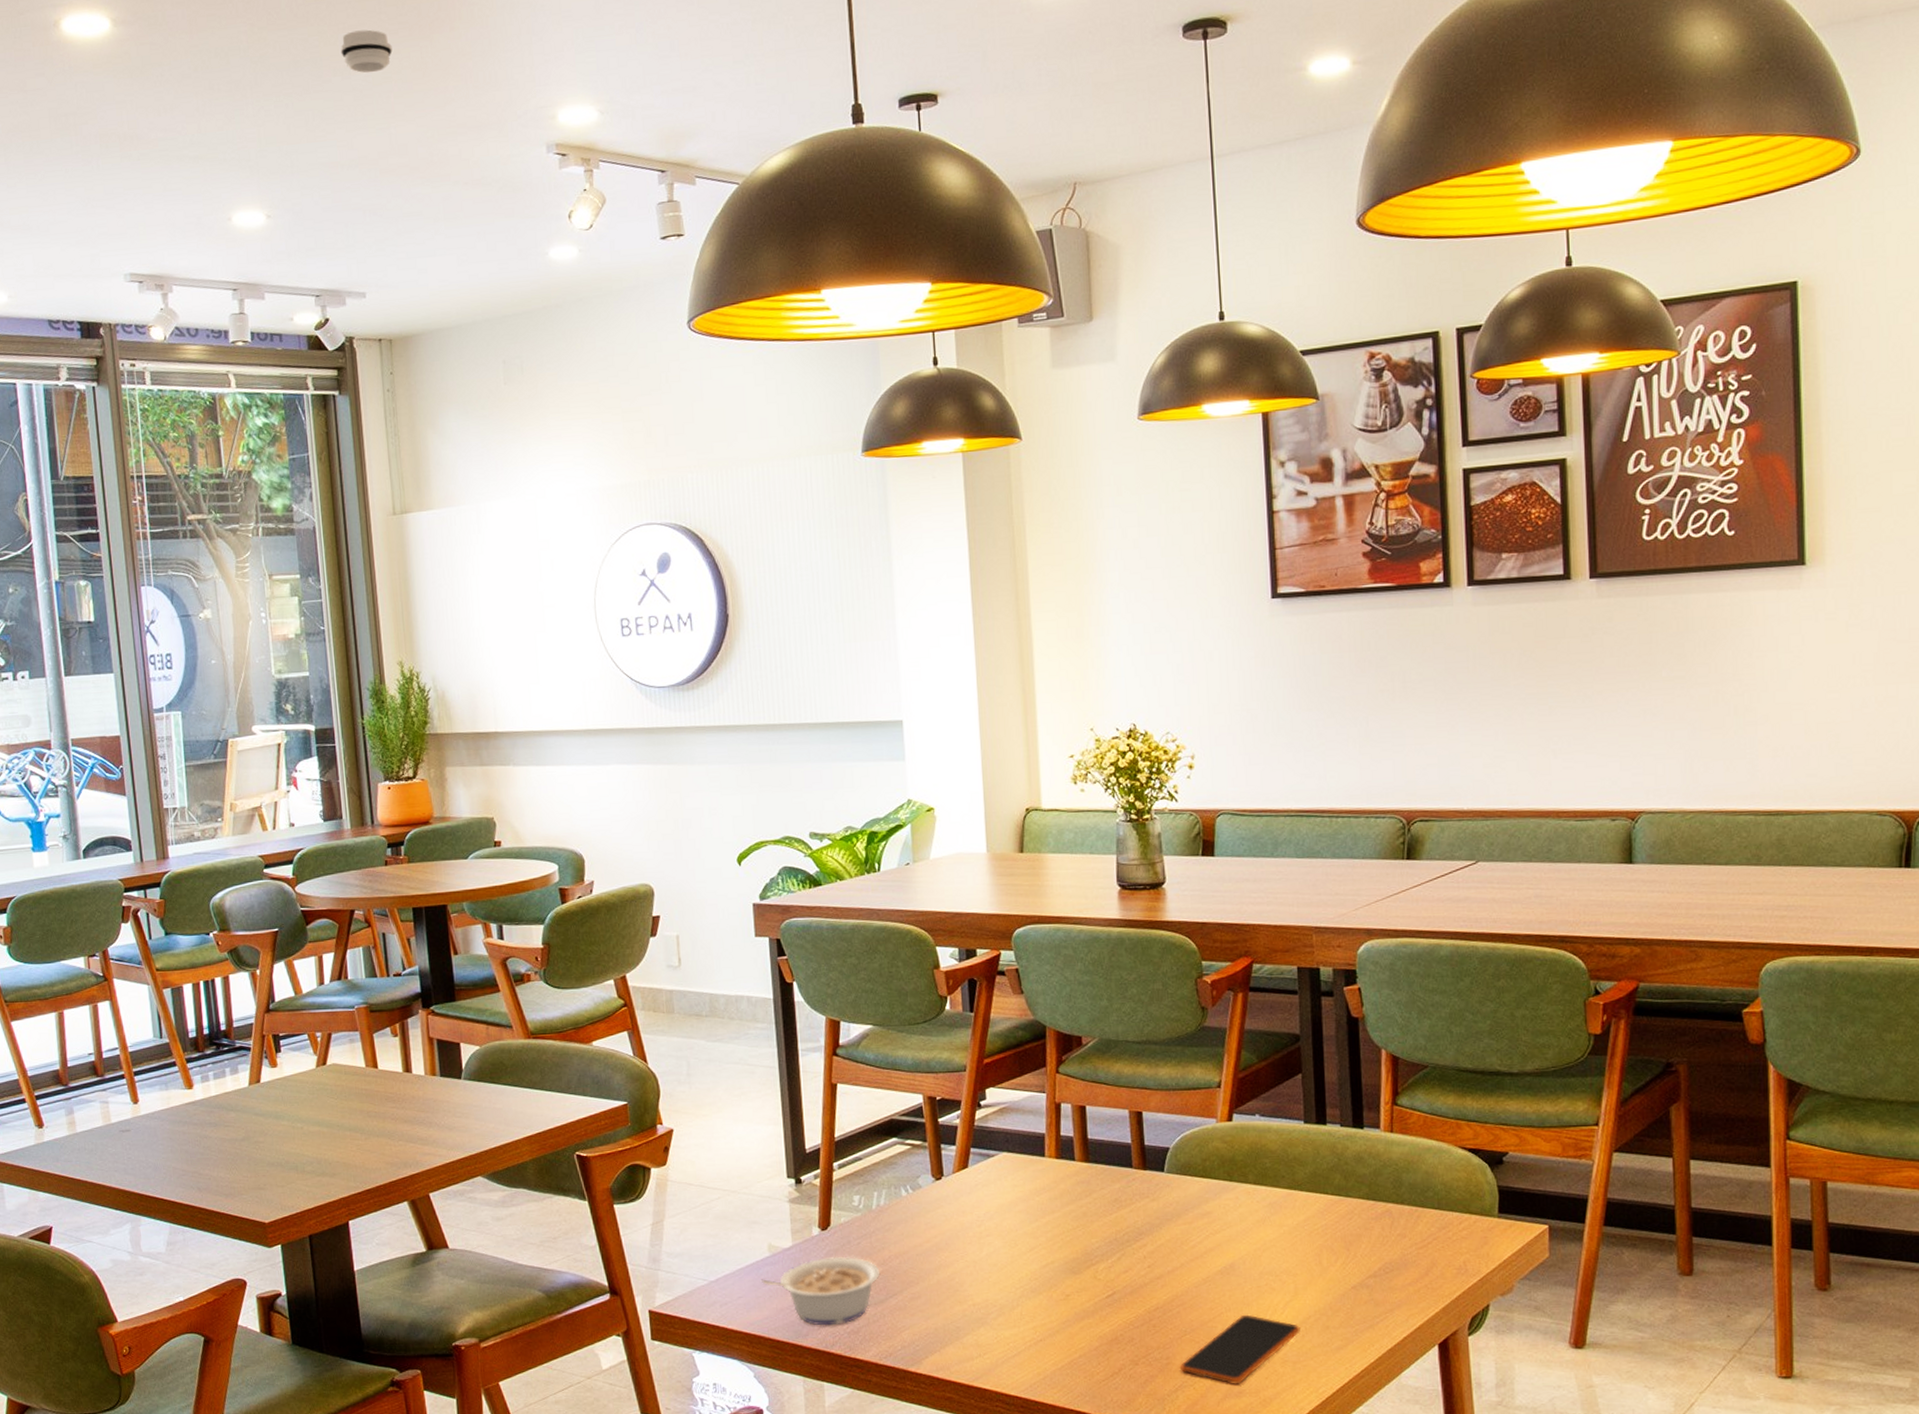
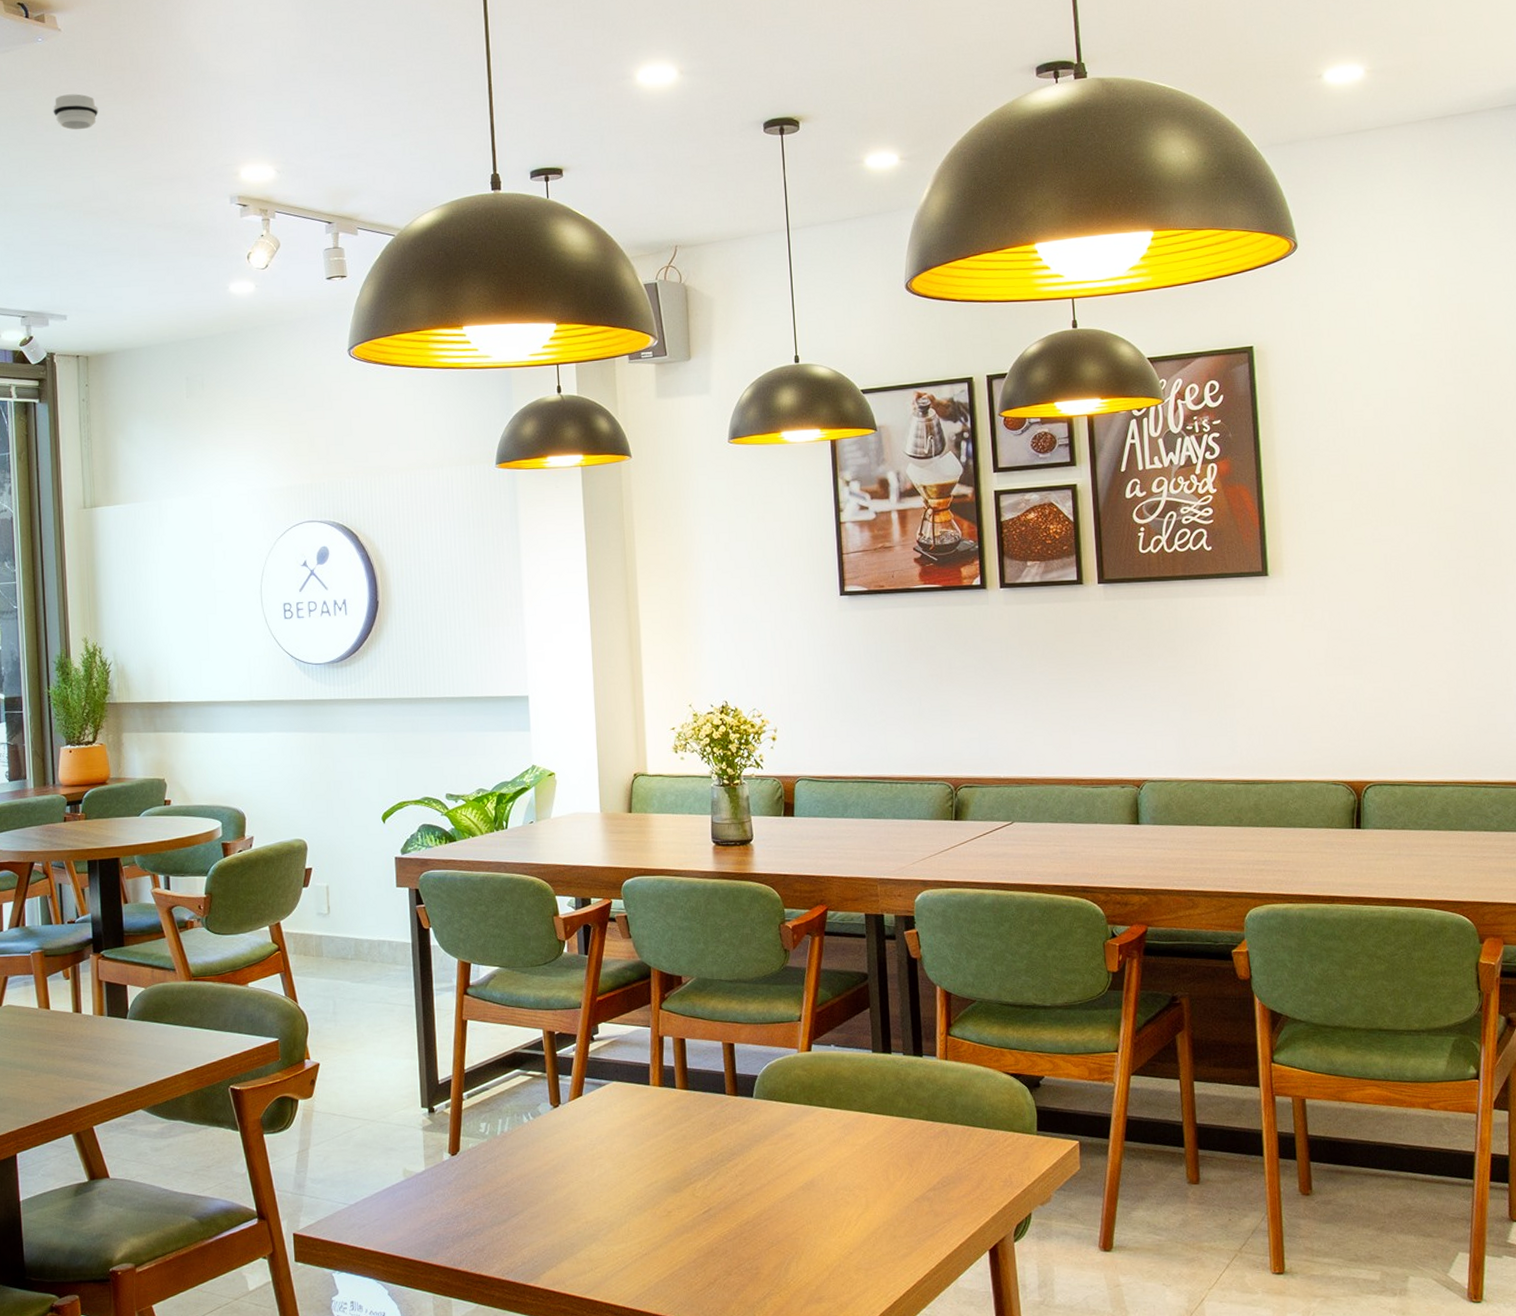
legume: present [760,1256,880,1326] -> none [396,1179,503,1245]
smartphone: present [1179,1314,1300,1384] -> none [767,1226,871,1291]

